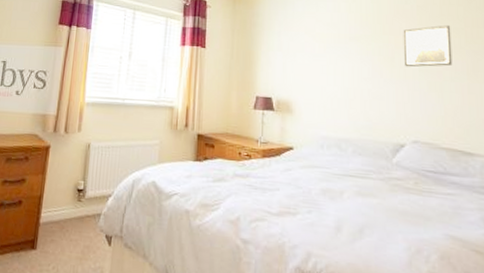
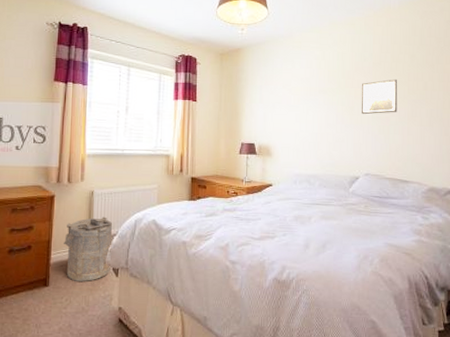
laundry hamper: none [55,173,109,248] -> present [64,217,113,281]

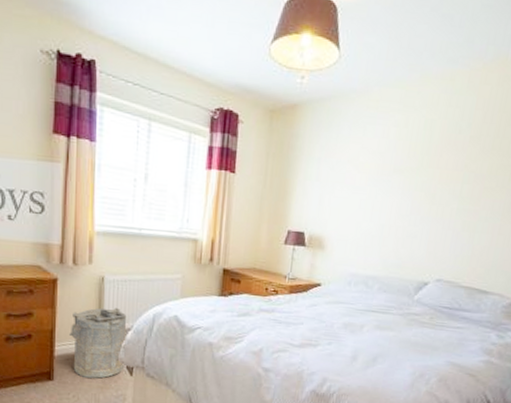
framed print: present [361,78,398,115] -> none [444,160,499,206]

